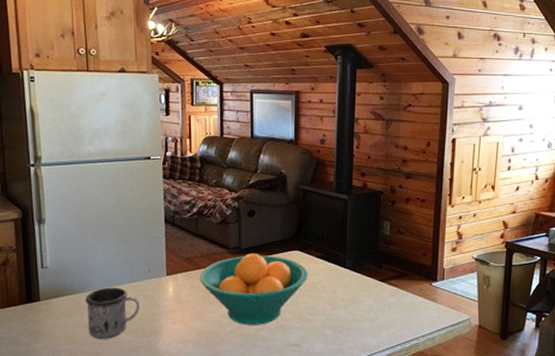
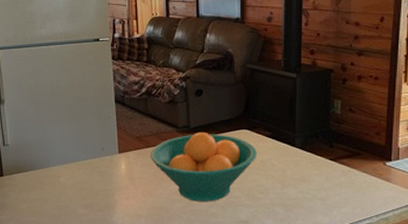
mug: present [85,287,139,339] -> none [44,164,94,212]

